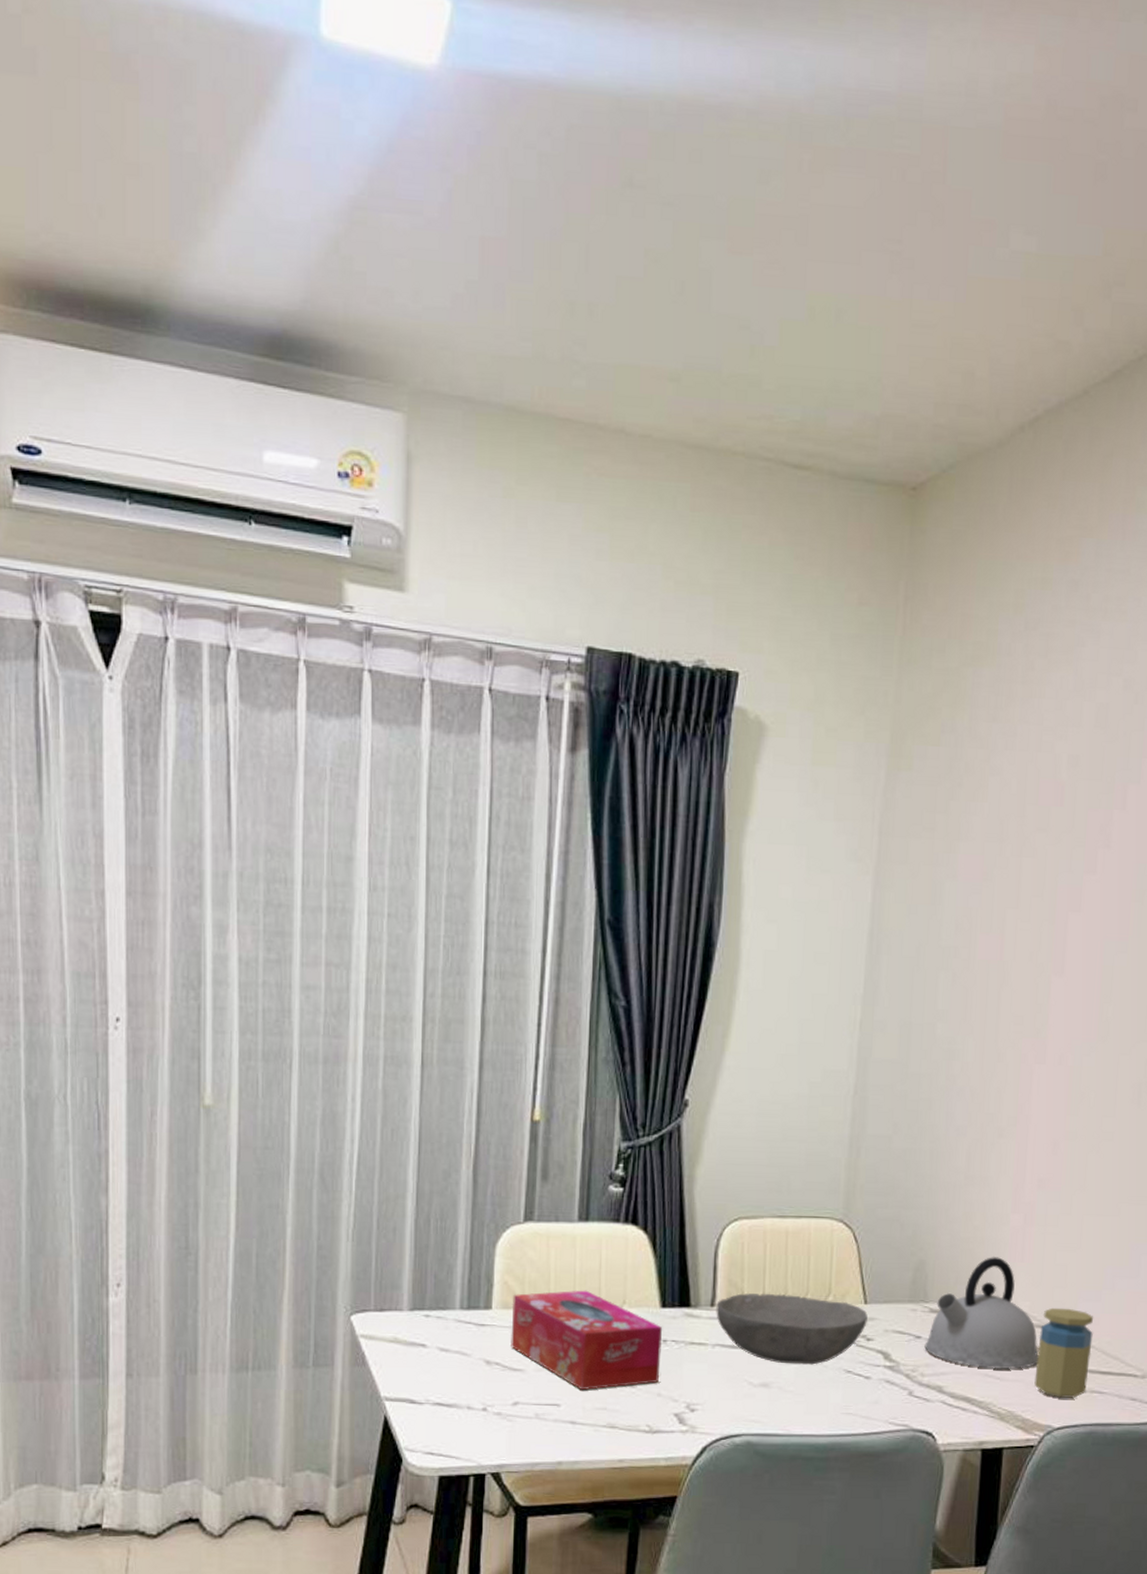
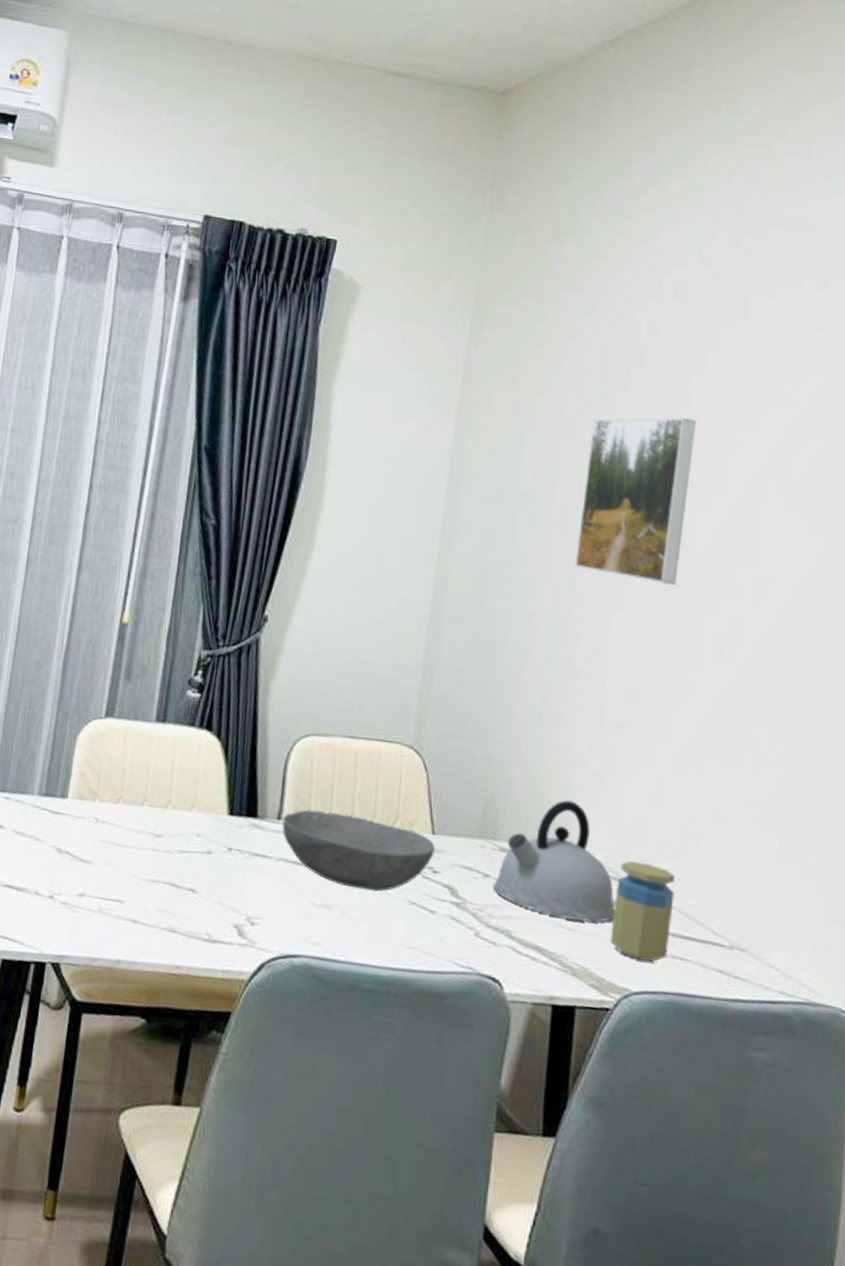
tissue box: present [511,1290,663,1390] -> none [82,786,229,891]
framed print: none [997,857,1117,1035] -> present [575,417,697,586]

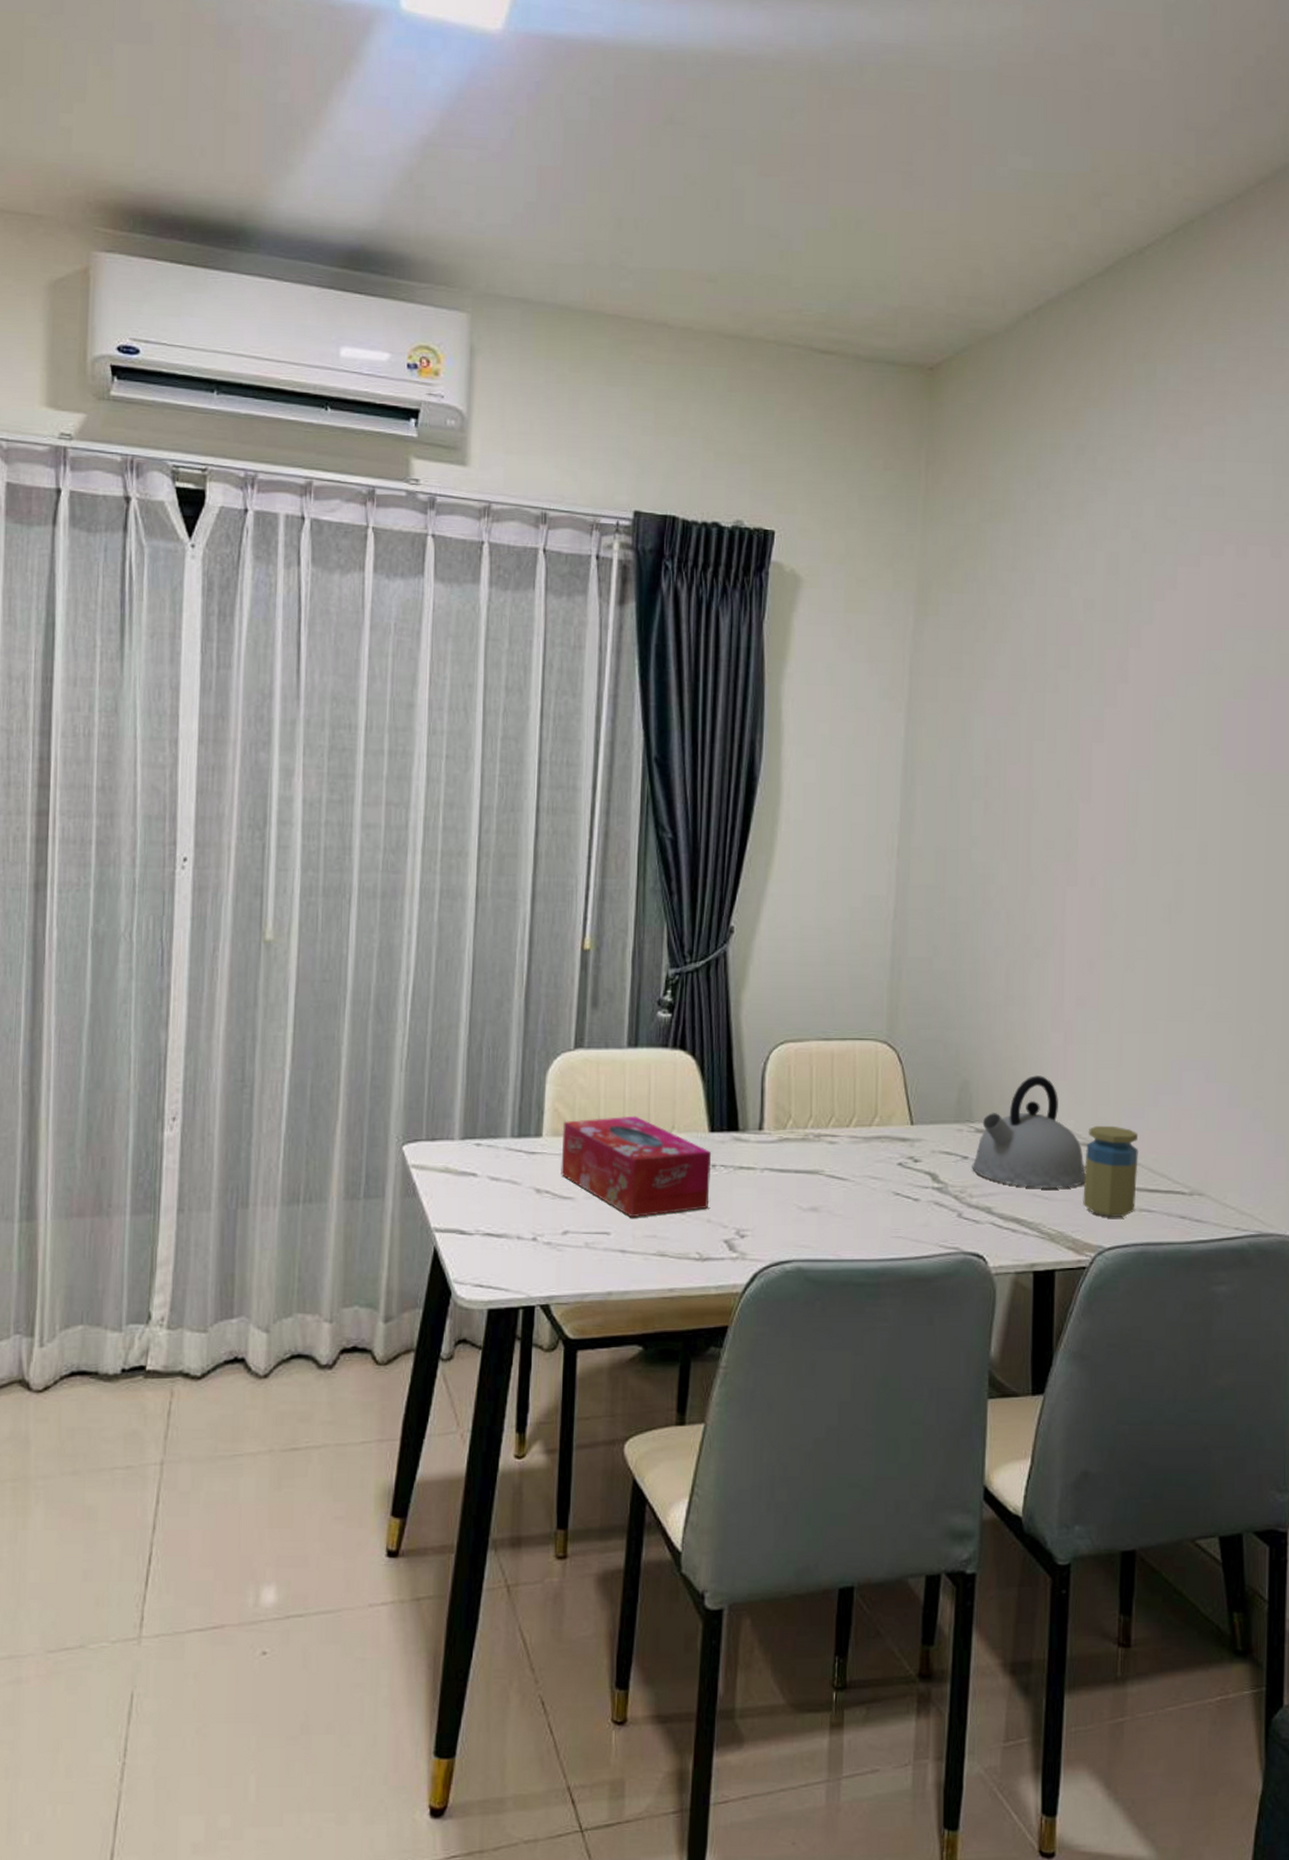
tissue box: none [82,786,229,891] -> present [561,1116,712,1217]
bowl: present [282,809,435,892] -> none [764,1116,914,1188]
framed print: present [575,417,697,586] -> none [1029,692,1135,857]

